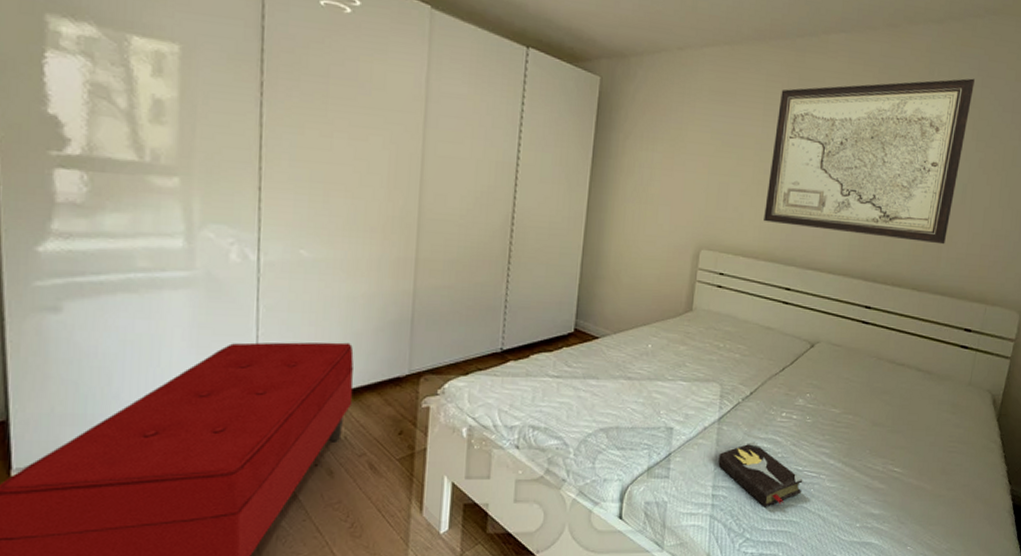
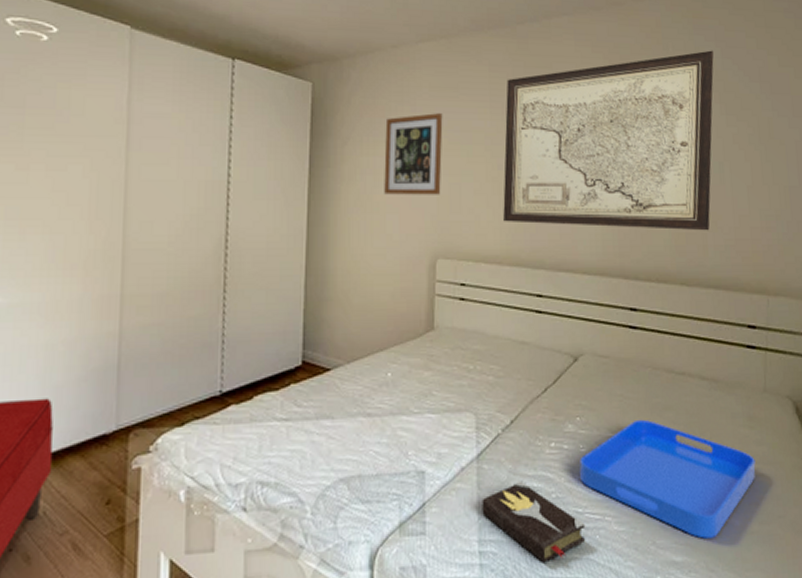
wall art: none [659,116,719,192] -> present [384,113,443,195]
serving tray: none [803,399,952,498] -> present [579,419,756,539]

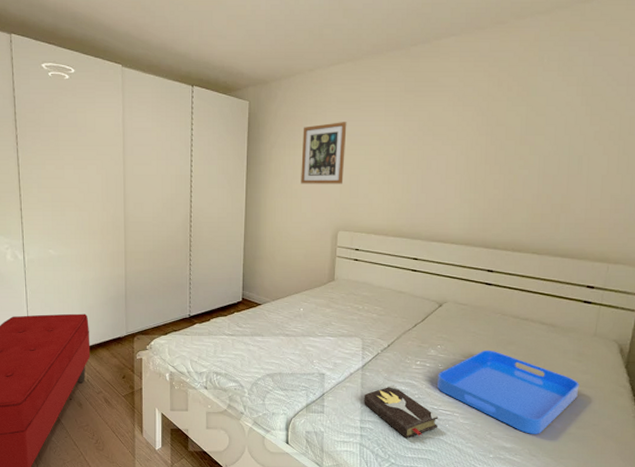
wall art: present [503,50,714,231] -> none [391,59,586,212]

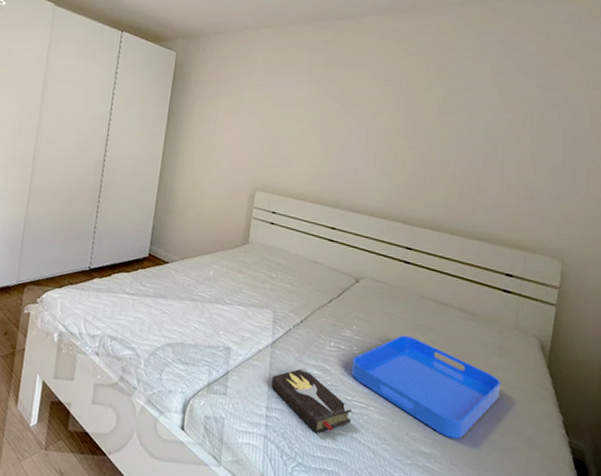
wall art: present [301,122,347,184] -> none [221,82,272,143]

